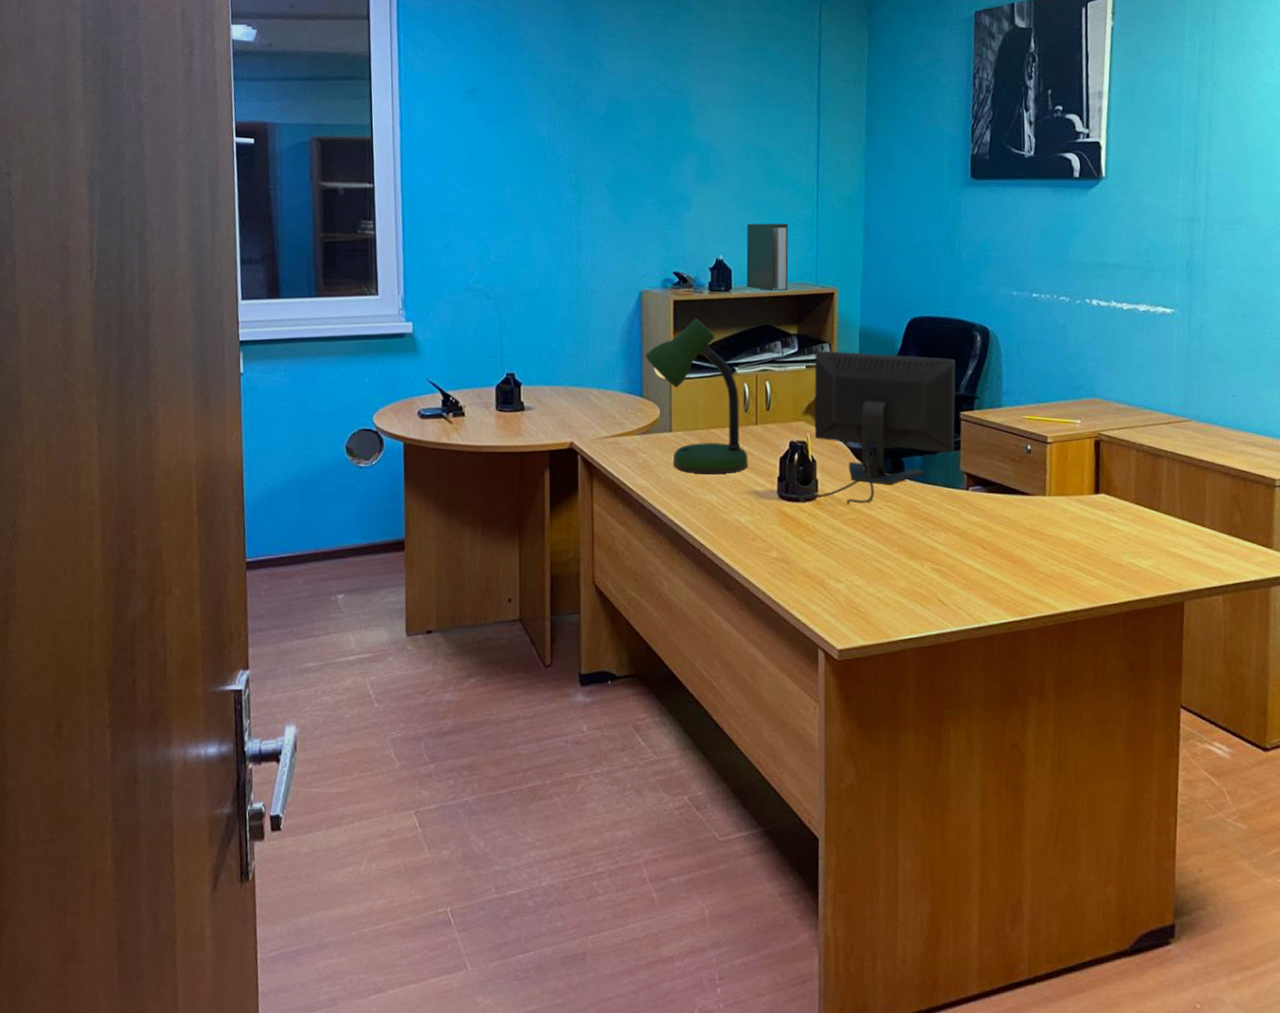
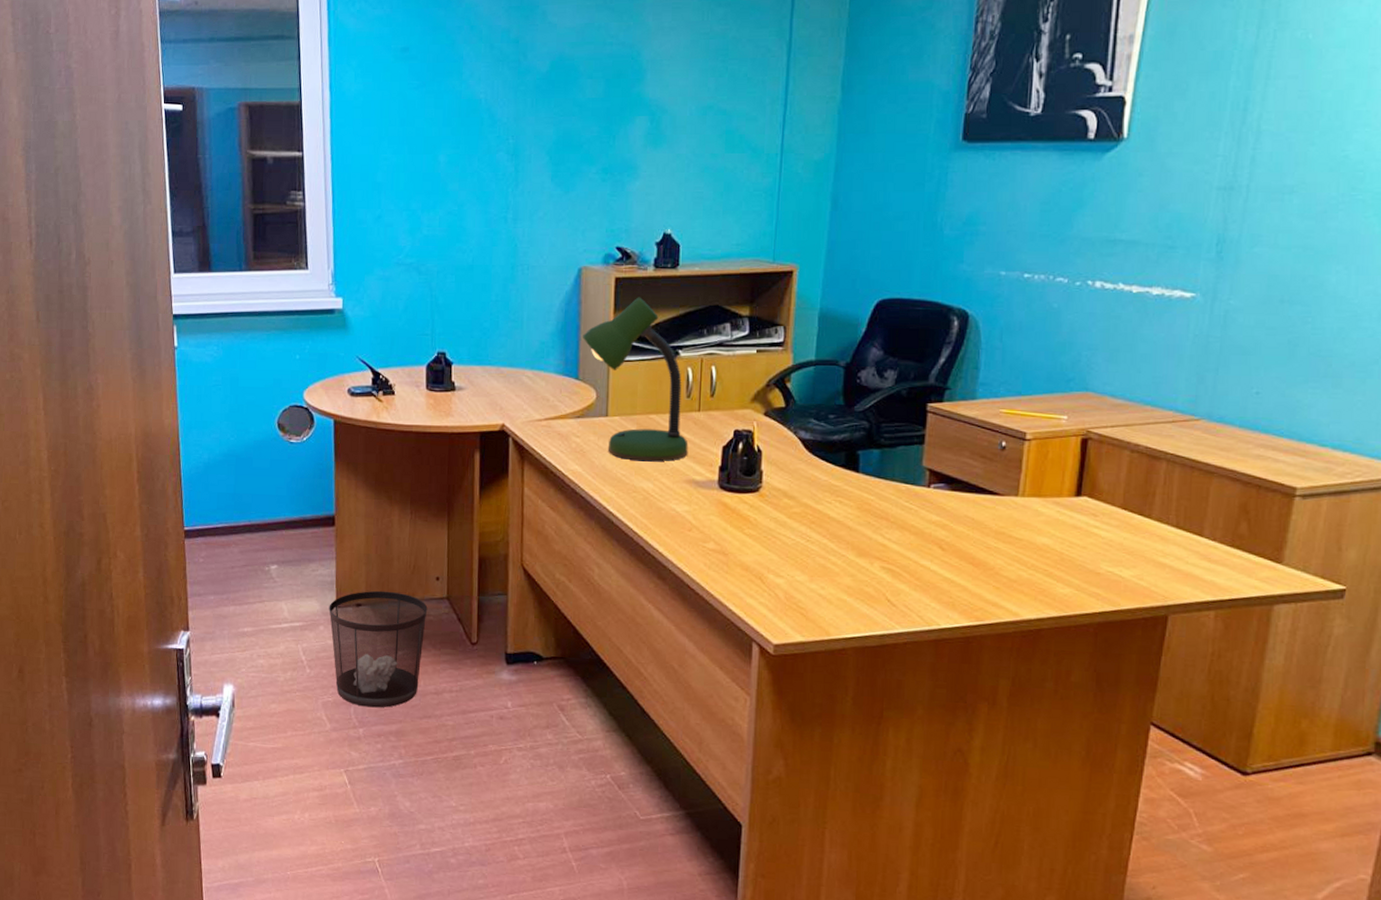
waste bin: none [398,616,500,741] -> present [329,590,428,708]
binder: present [746,224,788,290] -> none [696,194,745,268]
computer monitor: present [798,350,956,505] -> none [740,333,927,498]

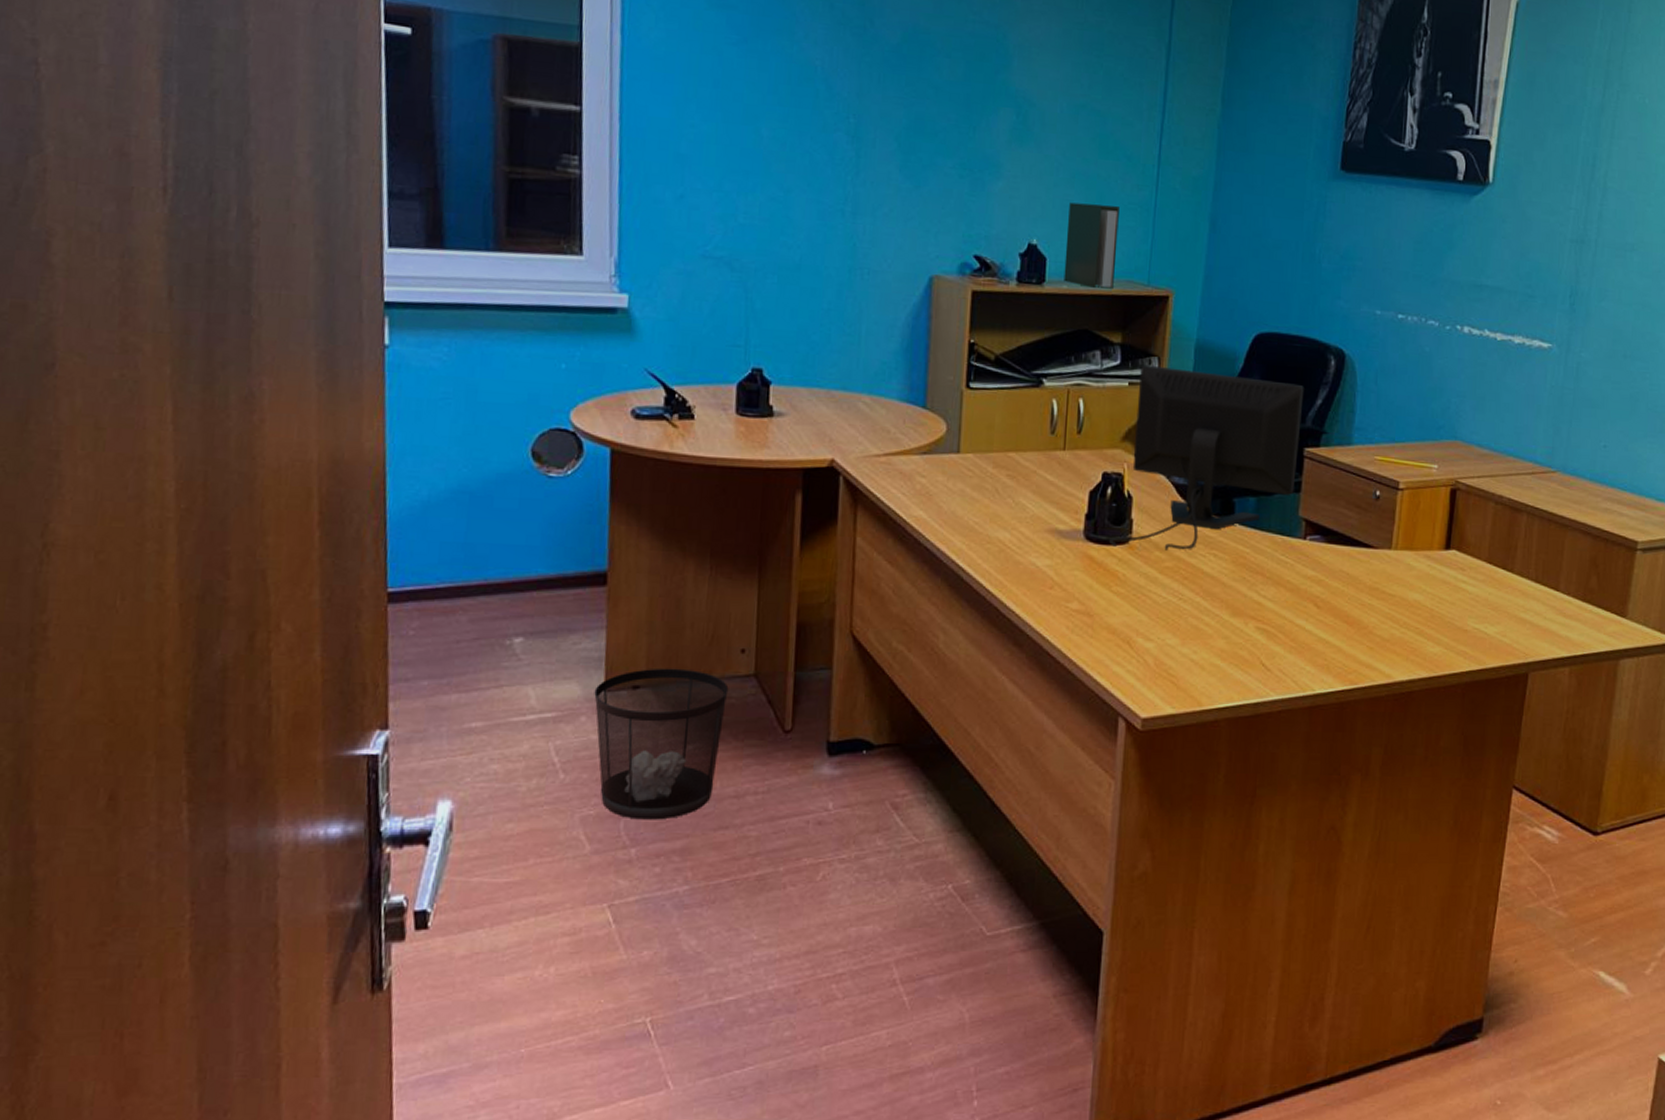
desk lamp: present [583,297,689,462] -> none [932,315,1052,508]
binder: none [696,194,745,268] -> present [1063,202,1119,289]
computer monitor: none [740,333,927,498] -> present [1108,365,1304,551]

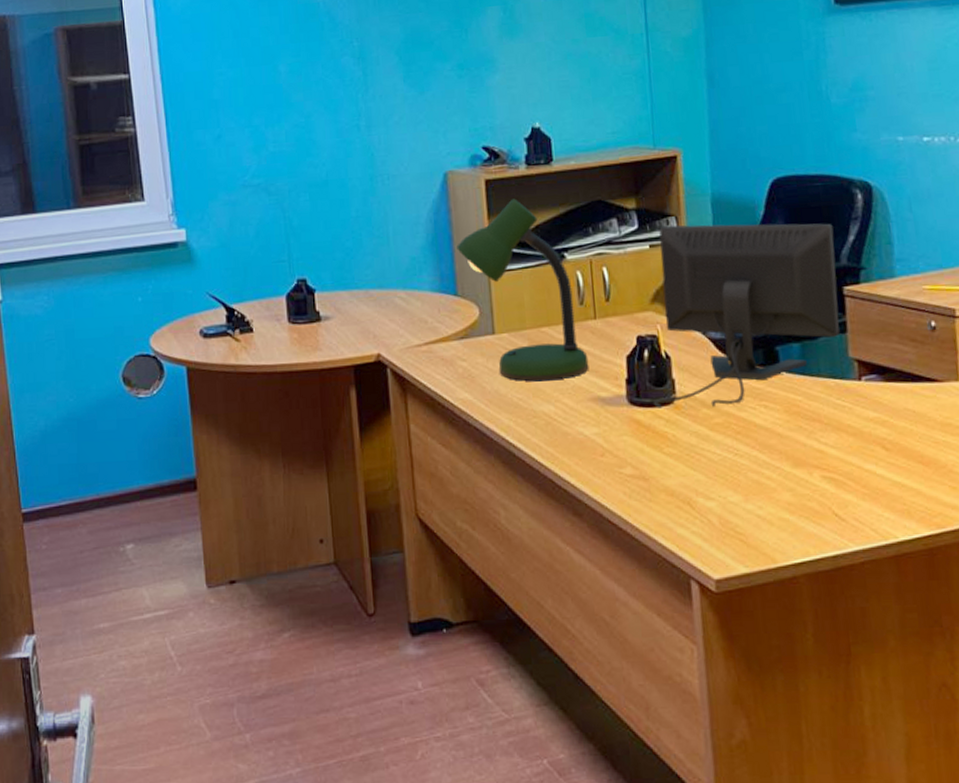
waste bin: present [594,668,729,820] -> none [198,562,313,706]
desk lamp: none [932,315,1052,508] -> present [456,198,589,382]
binder: present [1063,202,1119,289] -> none [565,79,620,160]

